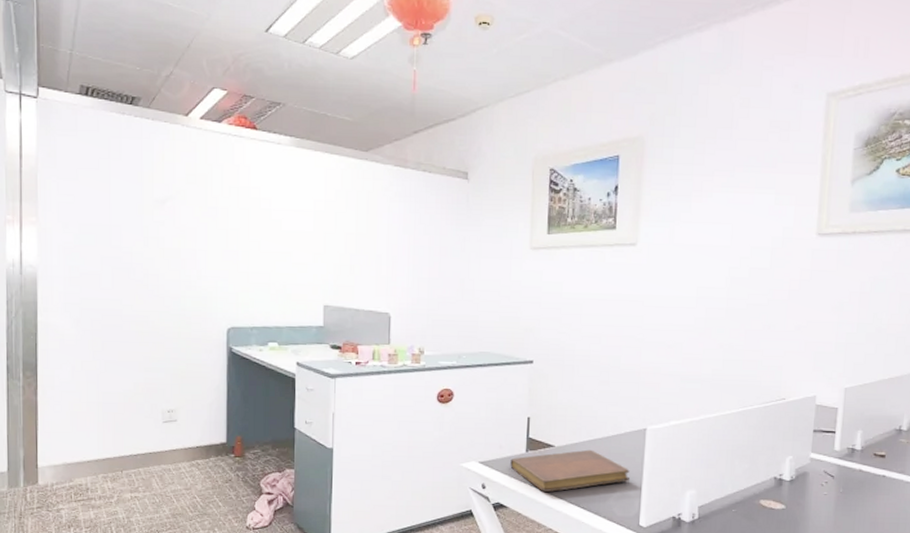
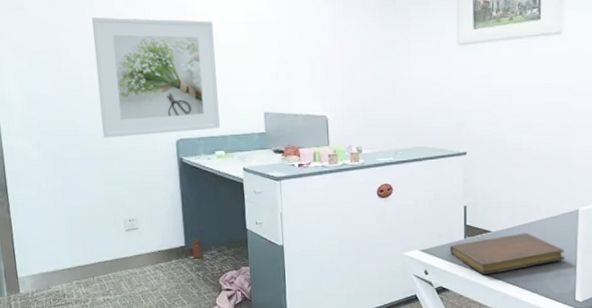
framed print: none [148,192,278,321] -> present [92,16,220,138]

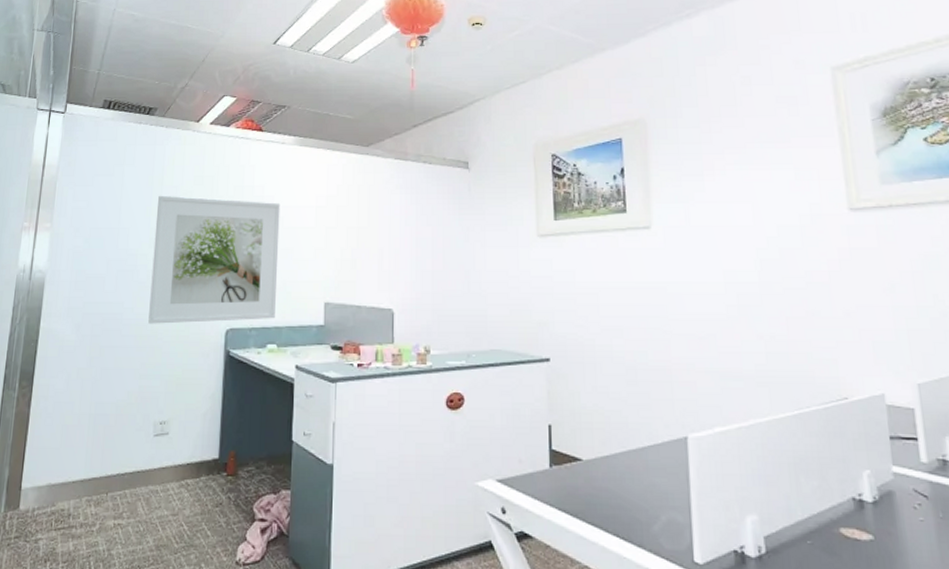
notebook: present [450,232,564,274] -> none [532,463,675,517]

